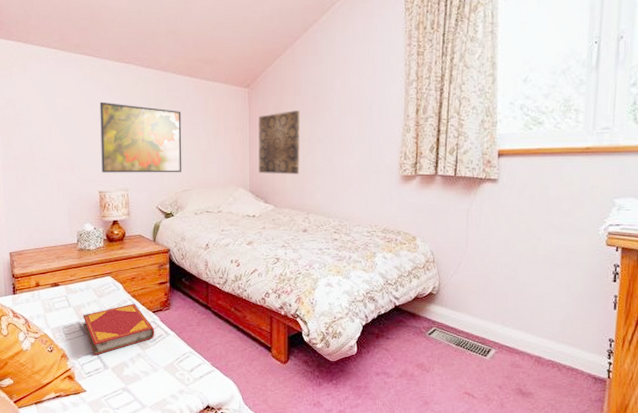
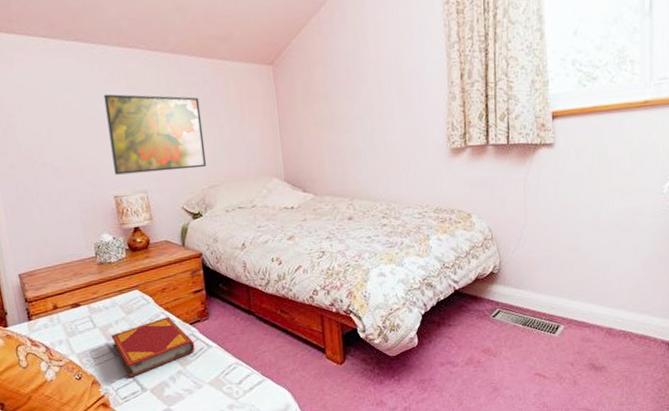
wall art: present [259,110,300,175] -> none [287,86,339,160]

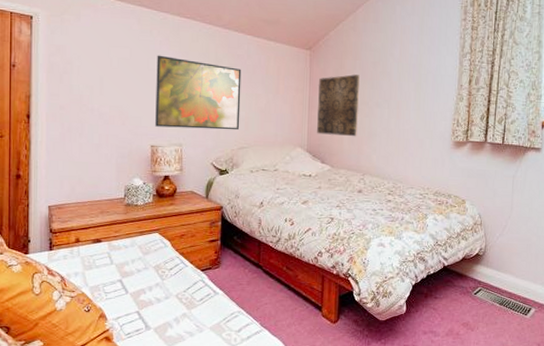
hardback book: present [111,316,195,379] -> none [125,261,203,316]
wall art: none [287,86,339,160] -> present [317,74,360,137]

